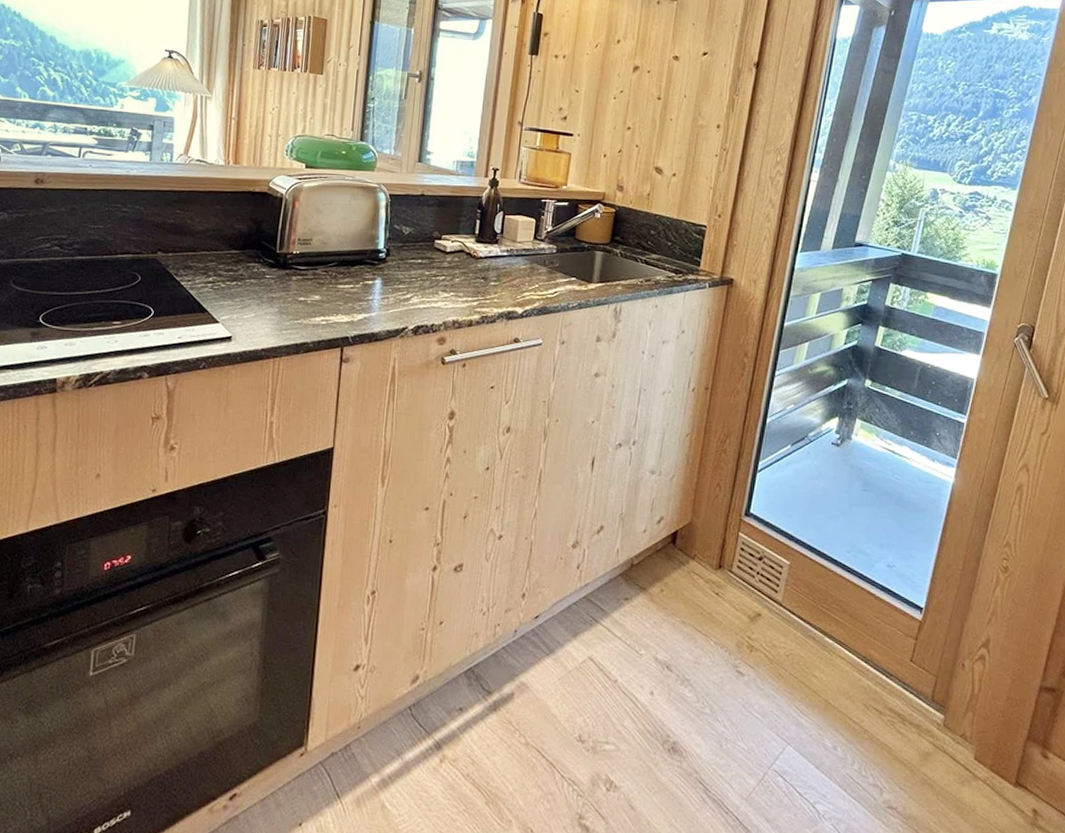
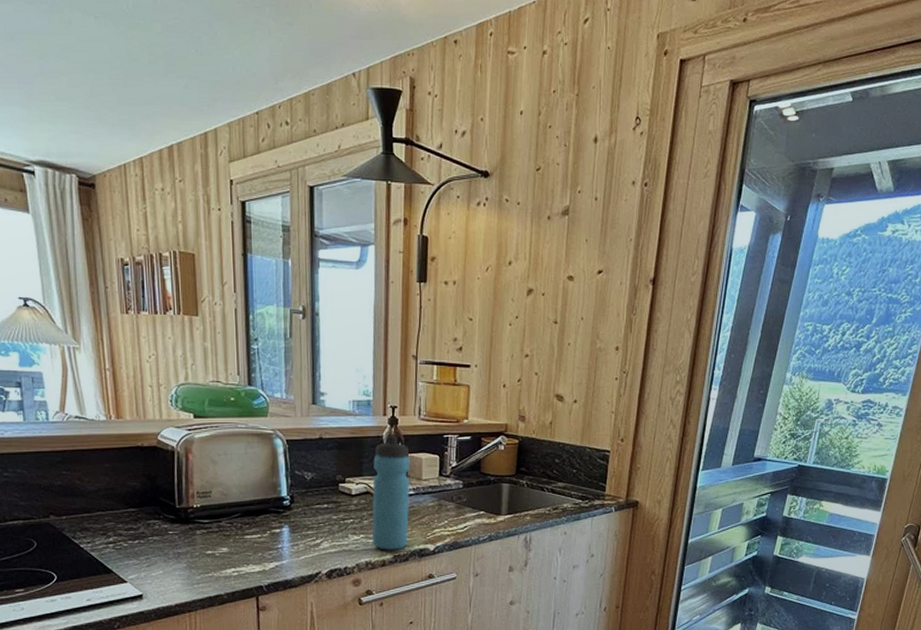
water bottle: none [462,197,507,311] -> present [372,436,410,550]

